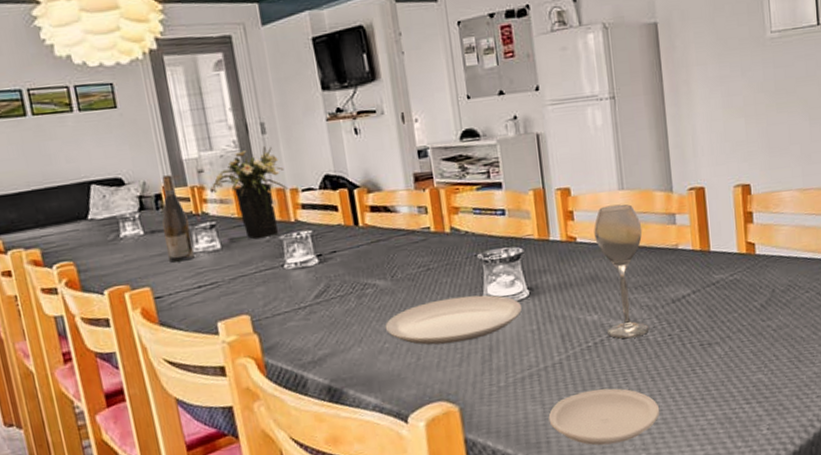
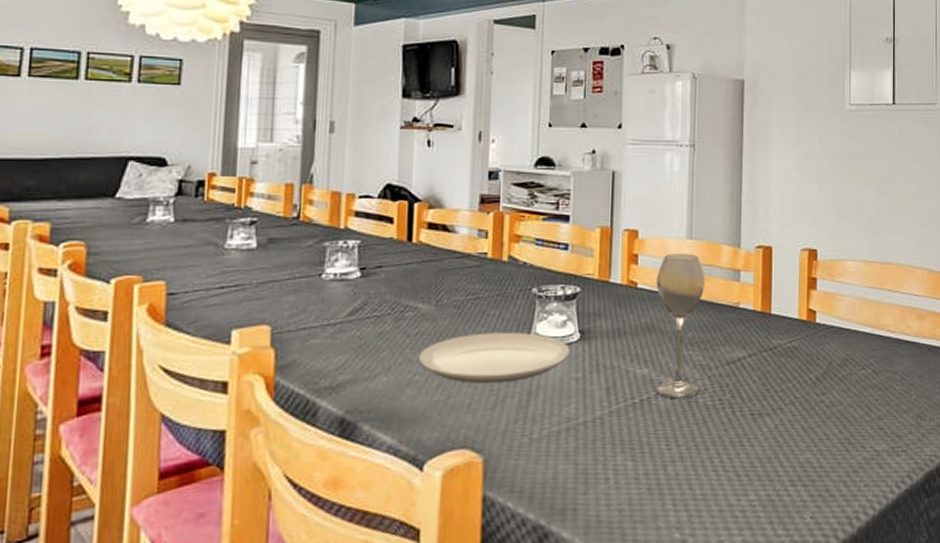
wine bottle: present [162,175,195,263] -> none [194,162,228,257]
flower arrangement: present [209,145,288,239] -> none [259,145,345,241]
plate: present [548,388,660,446] -> none [579,452,701,520]

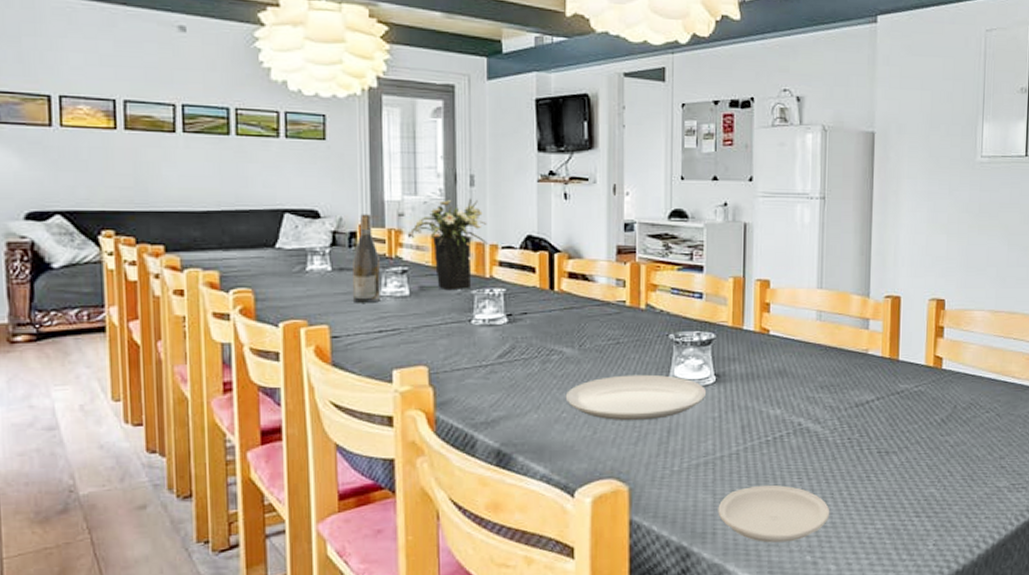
wine bottle: none [194,162,228,257] -> present [352,214,380,303]
flower arrangement: none [259,145,345,241] -> present [407,198,488,289]
plate: none [579,452,701,520] -> present [718,484,830,543]
wineglass: present [656,253,706,399] -> none [788,303,836,437]

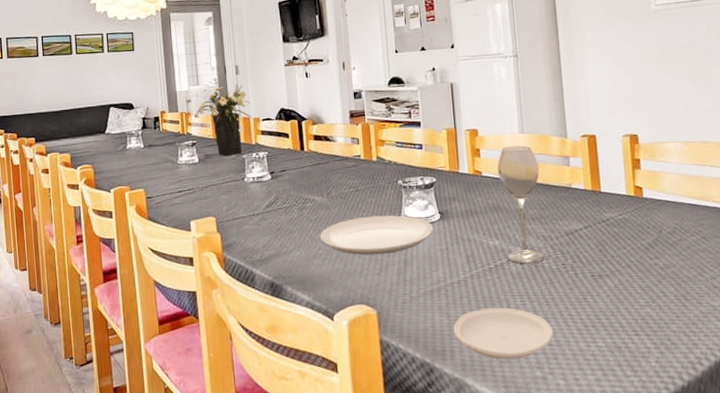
wine bottle: present [352,214,380,303] -> none [157,103,178,171]
wineglass: none [788,303,836,437] -> present [497,145,545,264]

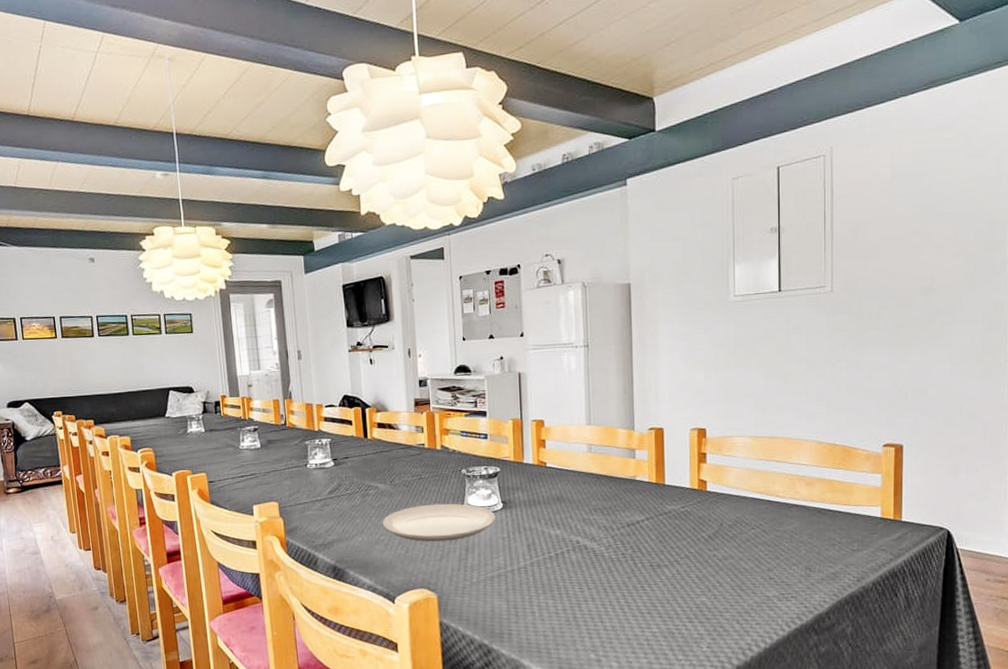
flower arrangement: present [194,83,252,156] -> none [255,368,315,442]
plate: present [453,307,554,360] -> none [511,593,610,643]
wineglass: present [497,145,545,264] -> none [562,437,605,553]

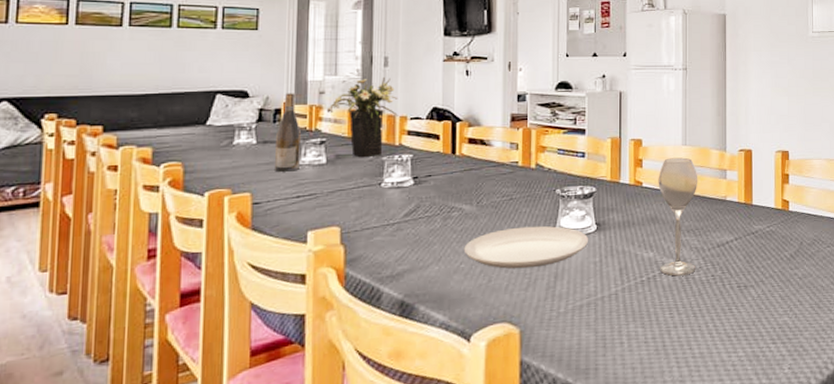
wine bottle: none [218,387,240,456] -> present [274,93,301,172]
flower arrangement: none [255,368,315,442] -> present [326,76,398,157]
wineglass: none [562,437,605,553] -> present [658,157,698,276]

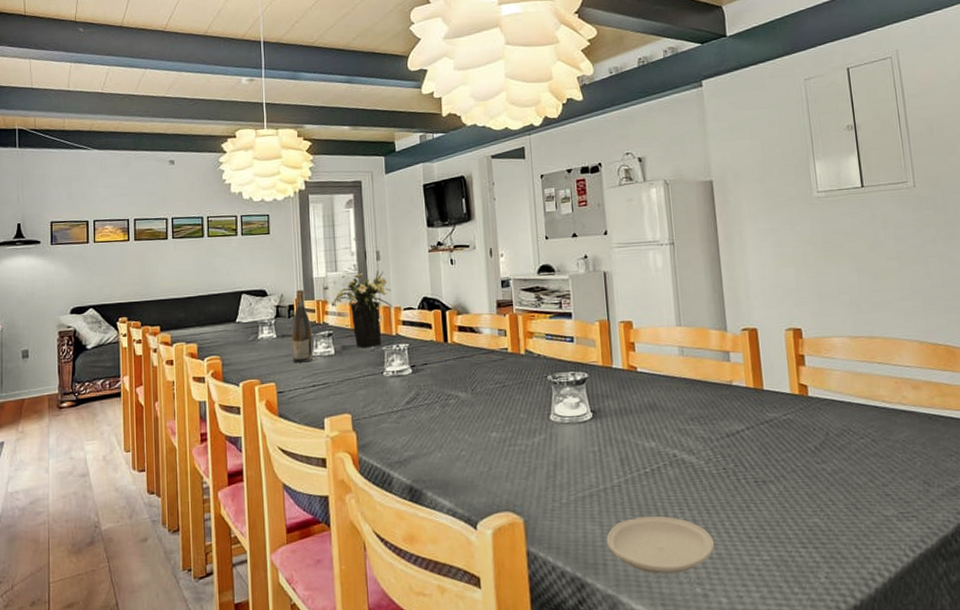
plate: present [464,226,589,269] -> none [463,413,586,457]
plate: none [599,320,698,375] -> present [606,515,715,575]
wineglass: present [658,157,698,276] -> none [653,339,705,469]

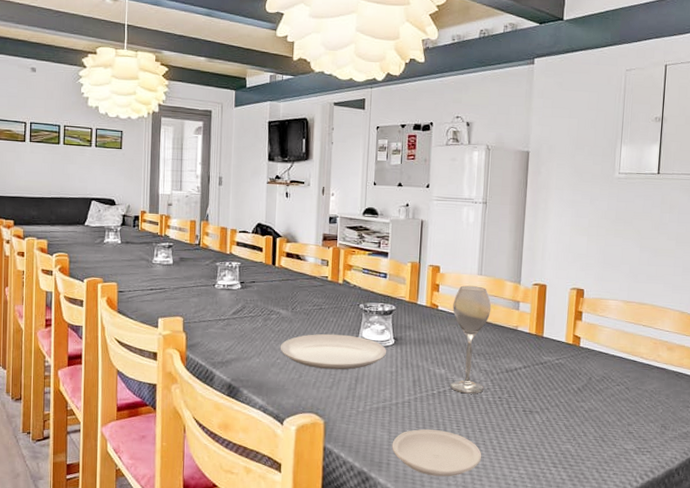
wine bottle: present [291,290,313,363] -> none [133,203,154,268]
flower arrangement: present [331,270,393,348] -> none [173,194,230,262]
plate: none [463,413,586,457] -> present [280,333,387,370]
wineglass: none [653,339,705,469] -> present [450,285,492,394]

